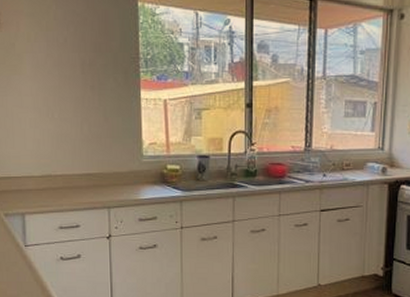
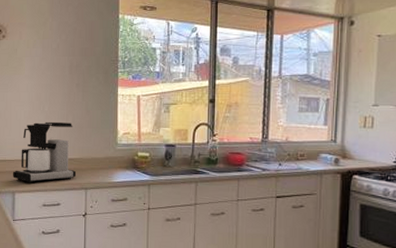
coffee maker: none [21,131,96,204] -> present [13,121,76,184]

